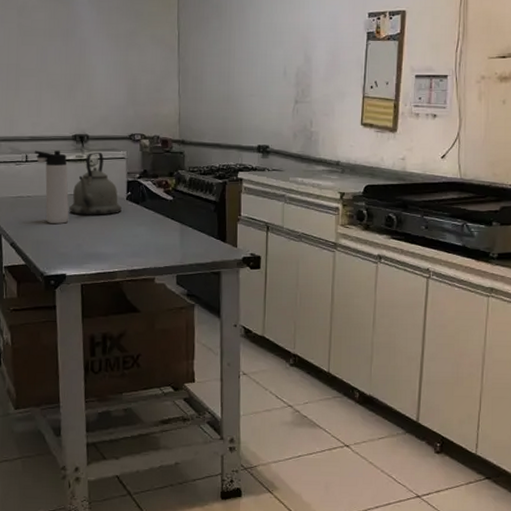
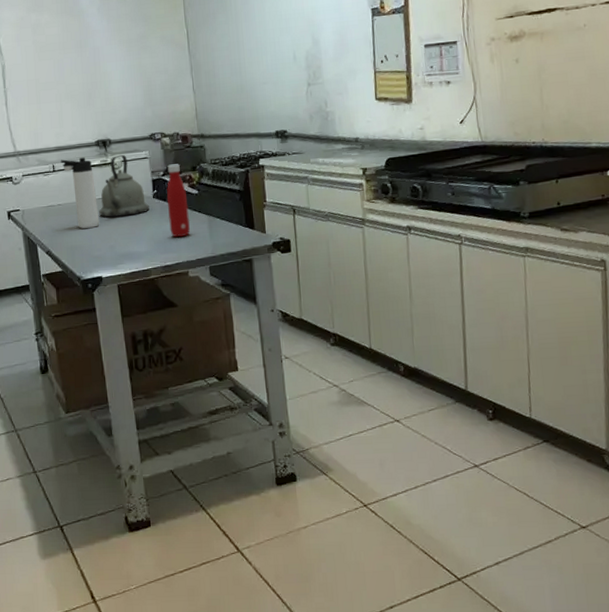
bottle: none [140,167,162,243] -> present [167,164,190,237]

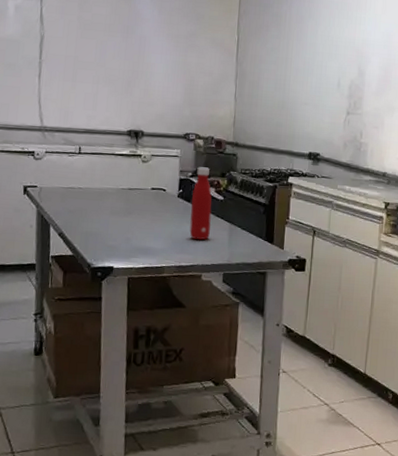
thermos bottle: present [60,157,100,229] -> none [88,143,121,217]
kettle: present [99,154,149,217] -> none [120,148,173,211]

